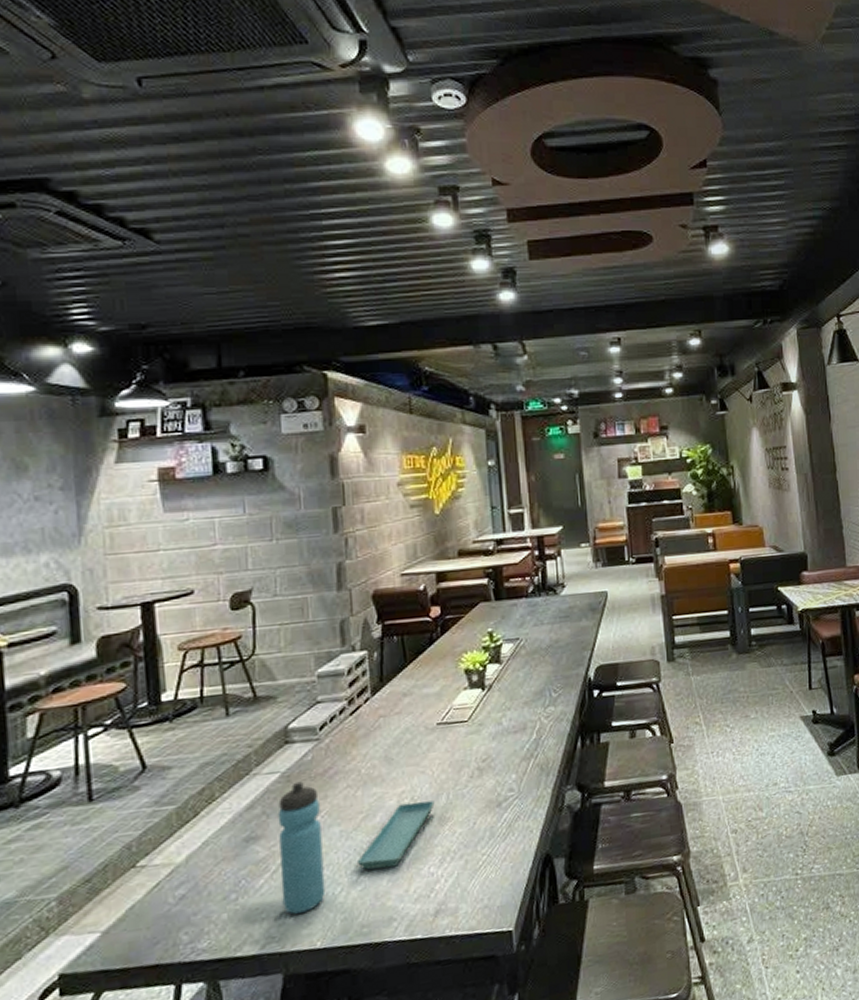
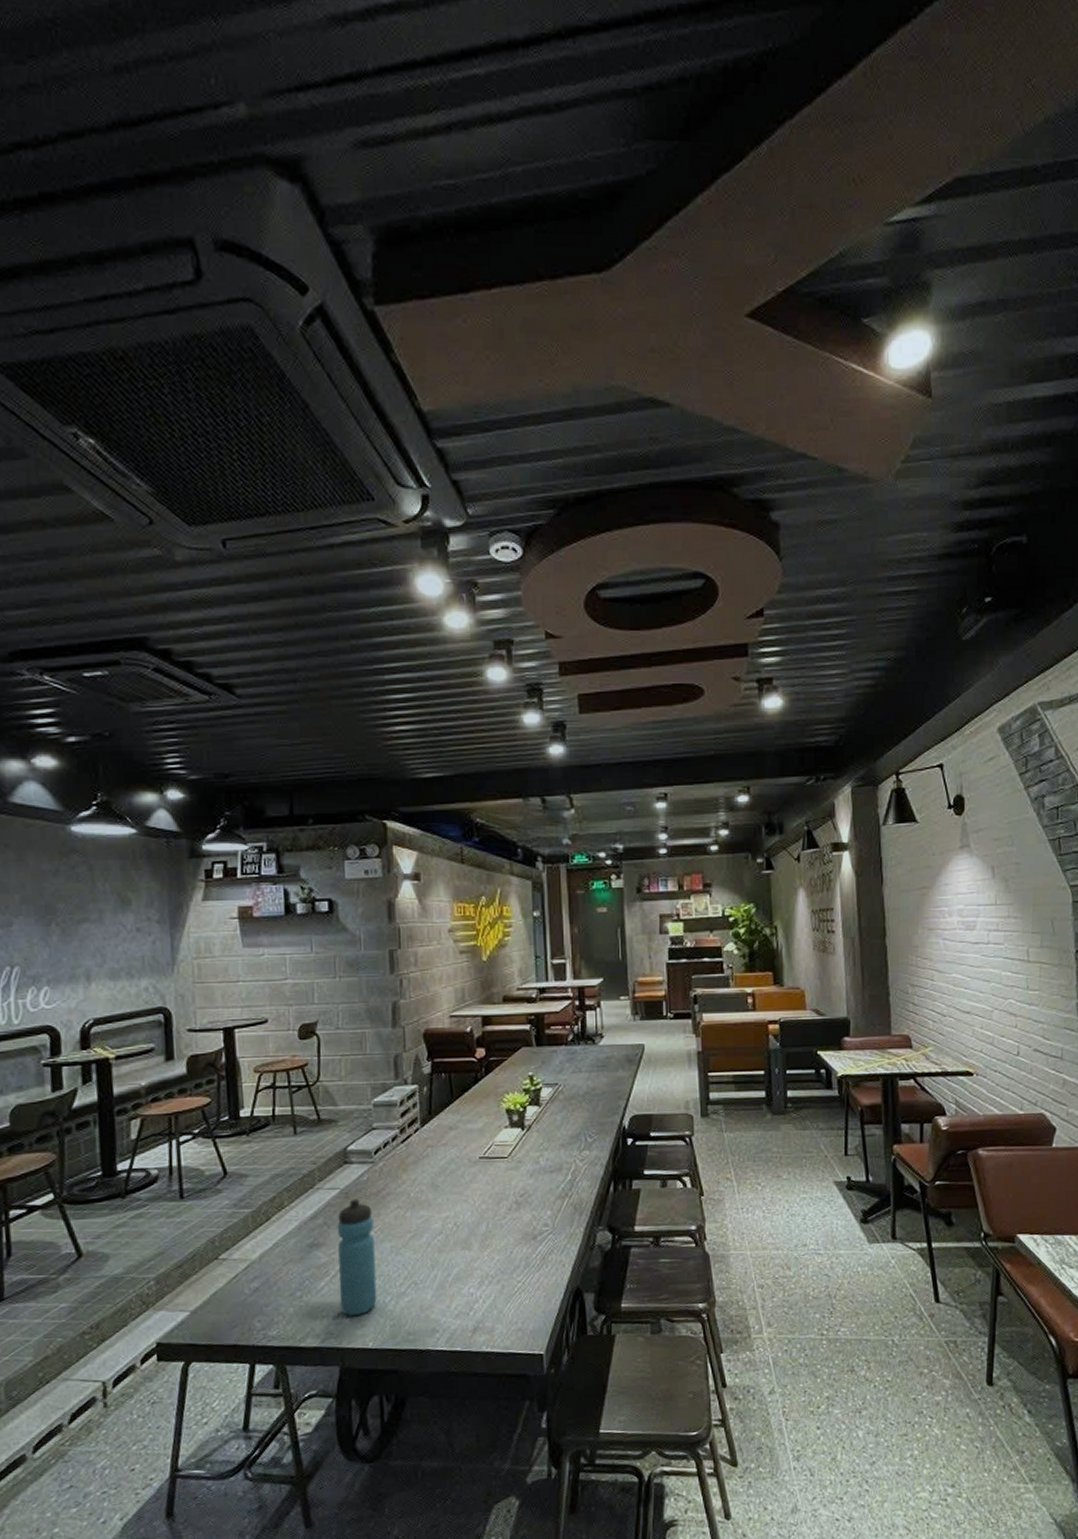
saucer: present [358,800,435,871] -> none [406,1227,475,1285]

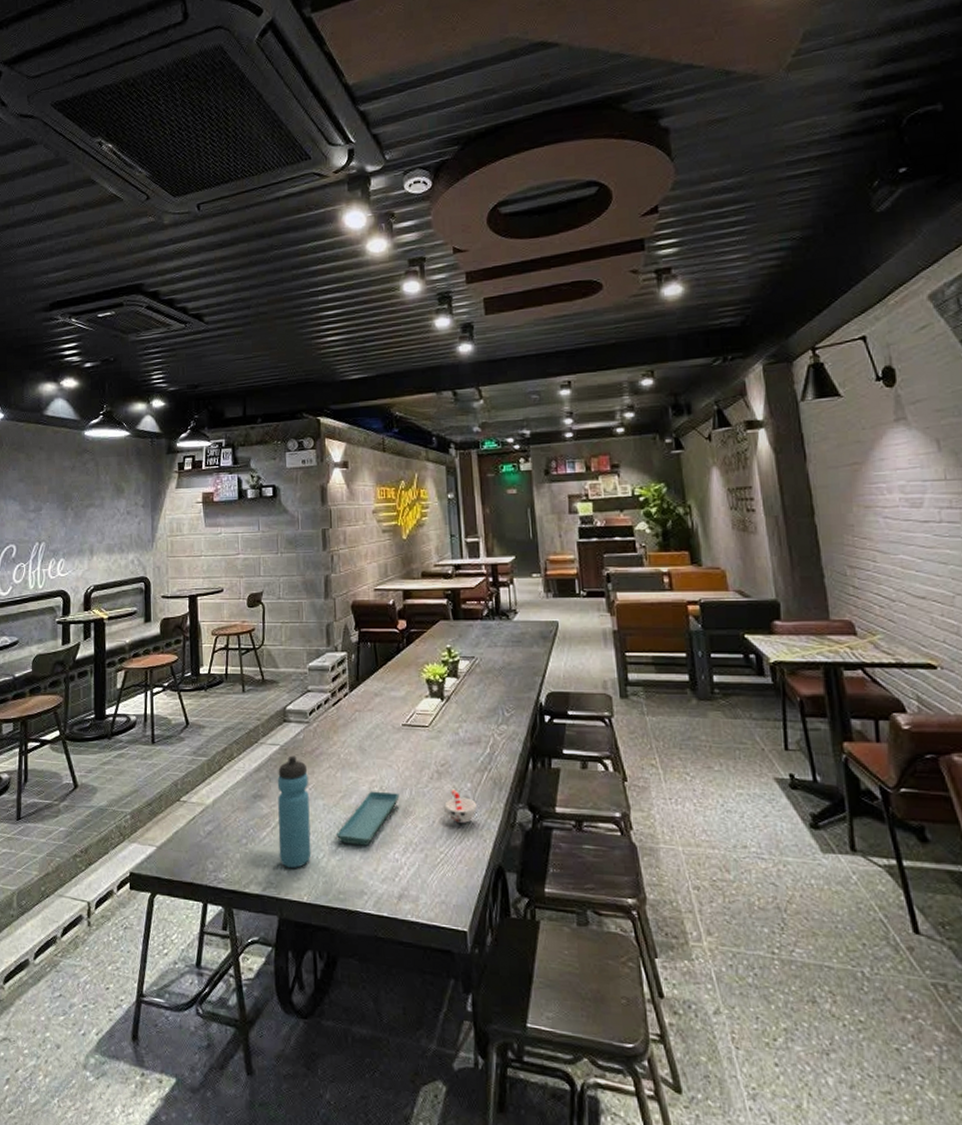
saucer: none [406,1227,475,1285] -> present [337,791,400,846]
cup: none [523,1218,556,1251] -> present [444,788,477,823]

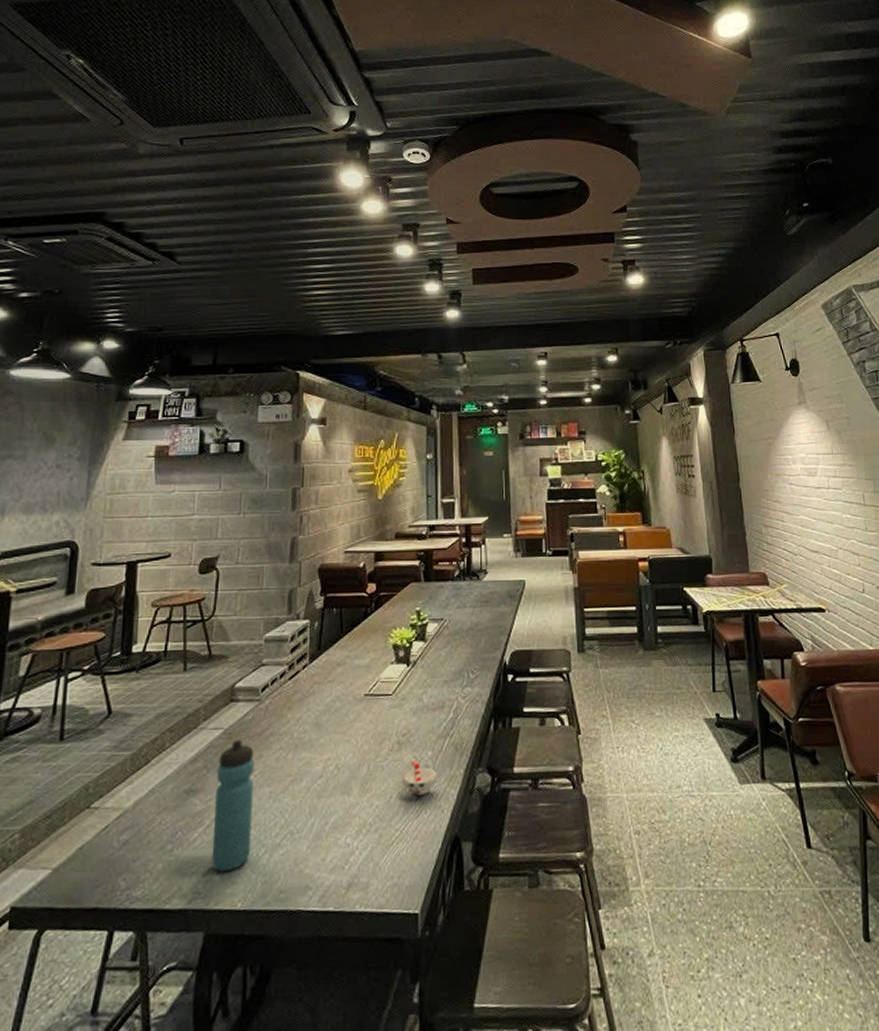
saucer: present [337,791,400,846] -> none [282,770,356,834]

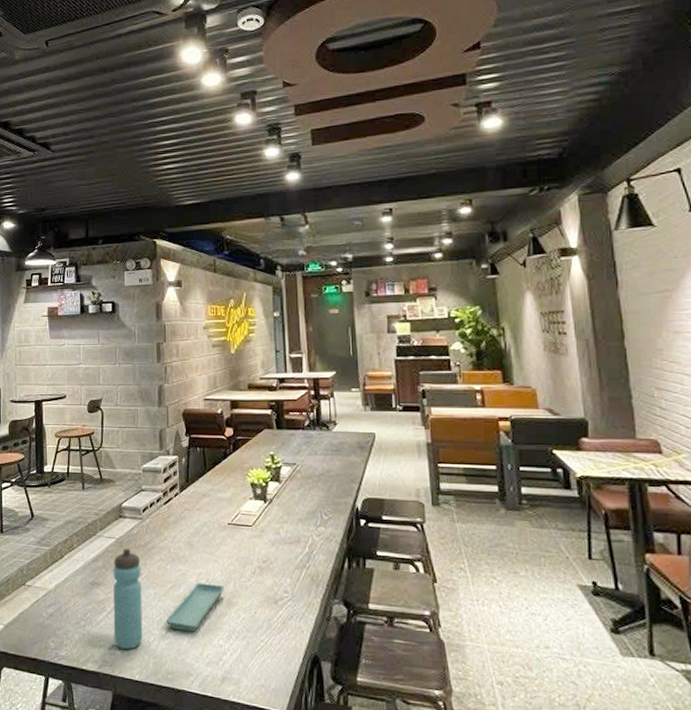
saucer: none [282,770,356,834] -> present [166,582,224,632]
cup: present [403,759,437,795] -> none [265,583,295,615]

